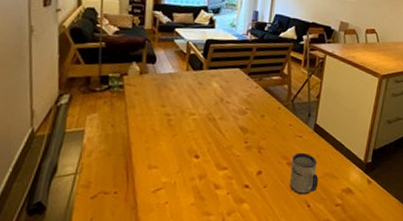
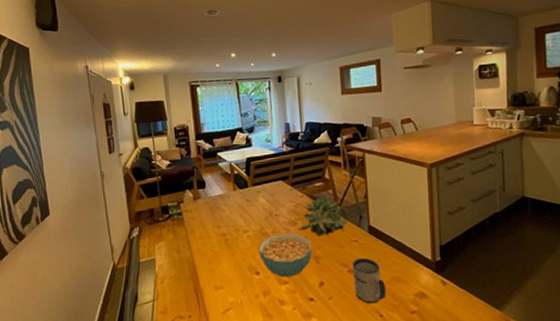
cereal bowl: none [202,120,258,164] -> present [258,232,313,278]
succulent plant: none [247,90,297,128] -> present [298,196,348,236]

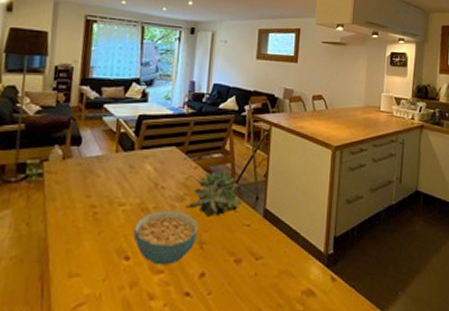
mug: present [352,257,386,304] -> none [238,245,273,302]

